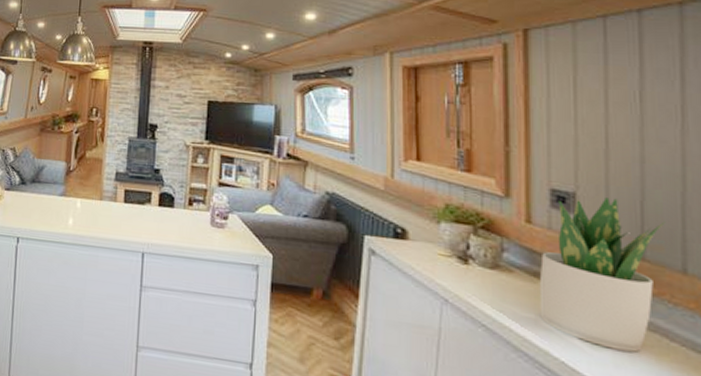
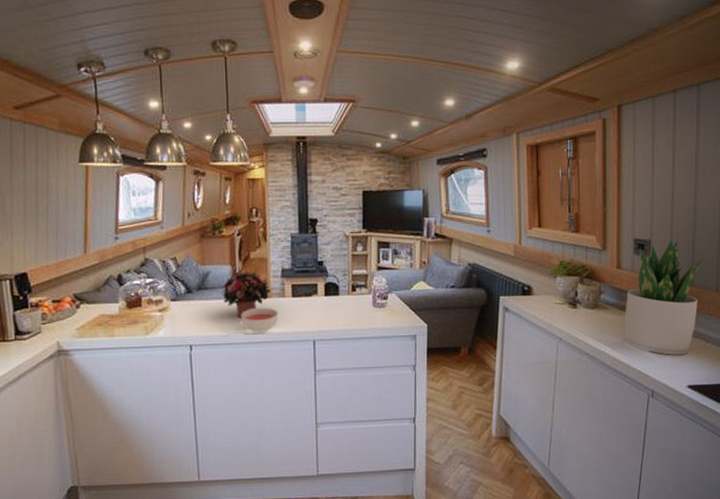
bouquet: none [53,169,103,217] -> present [221,270,271,318]
bowl: none [69,208,108,237] -> present [240,307,278,333]

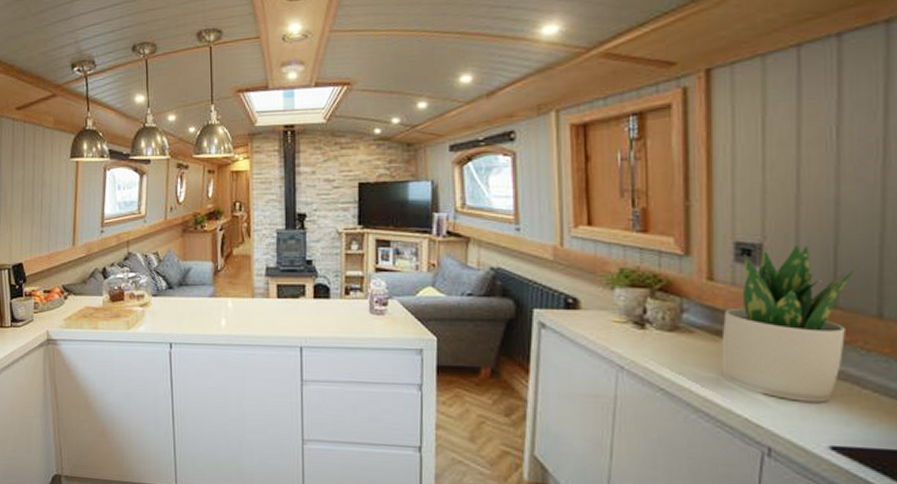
bouquet: present [221,270,271,318] -> none [202,268,254,317]
bowl: present [240,307,278,333] -> none [222,307,262,335]

